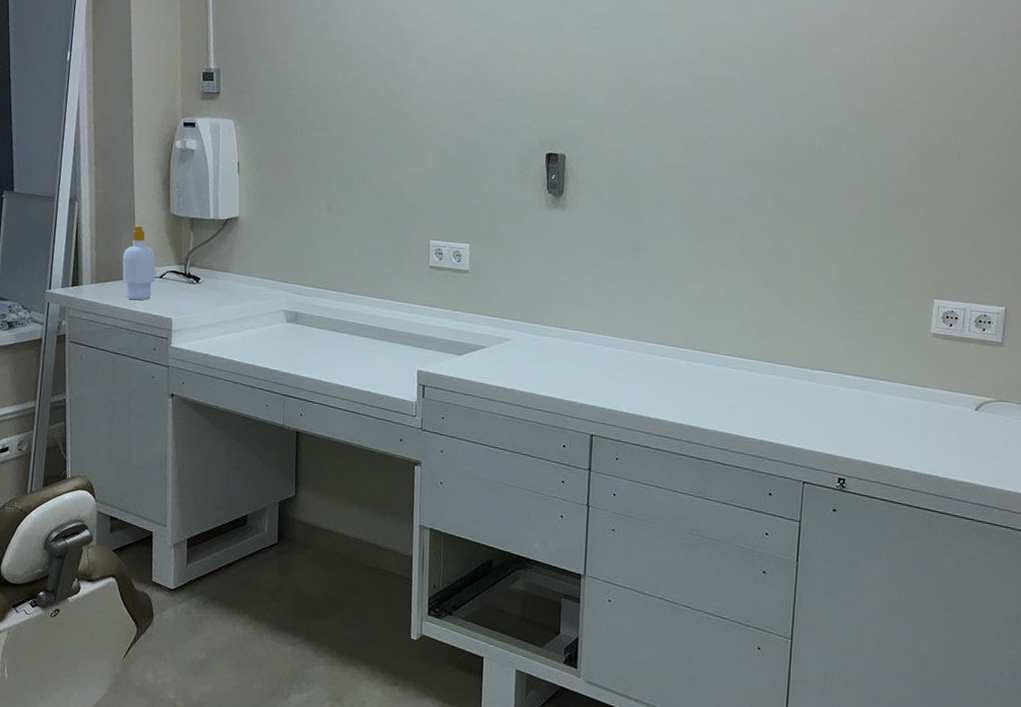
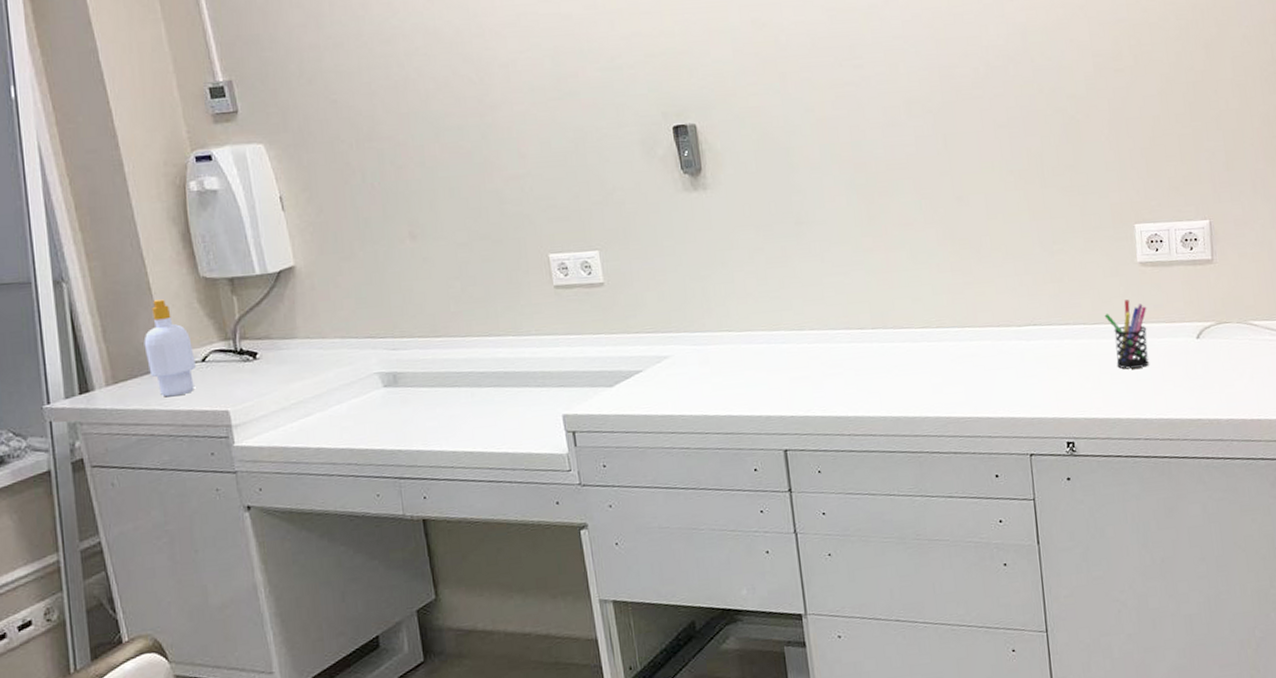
pen holder: none [892,364,933,427] -> present [1104,299,1149,369]

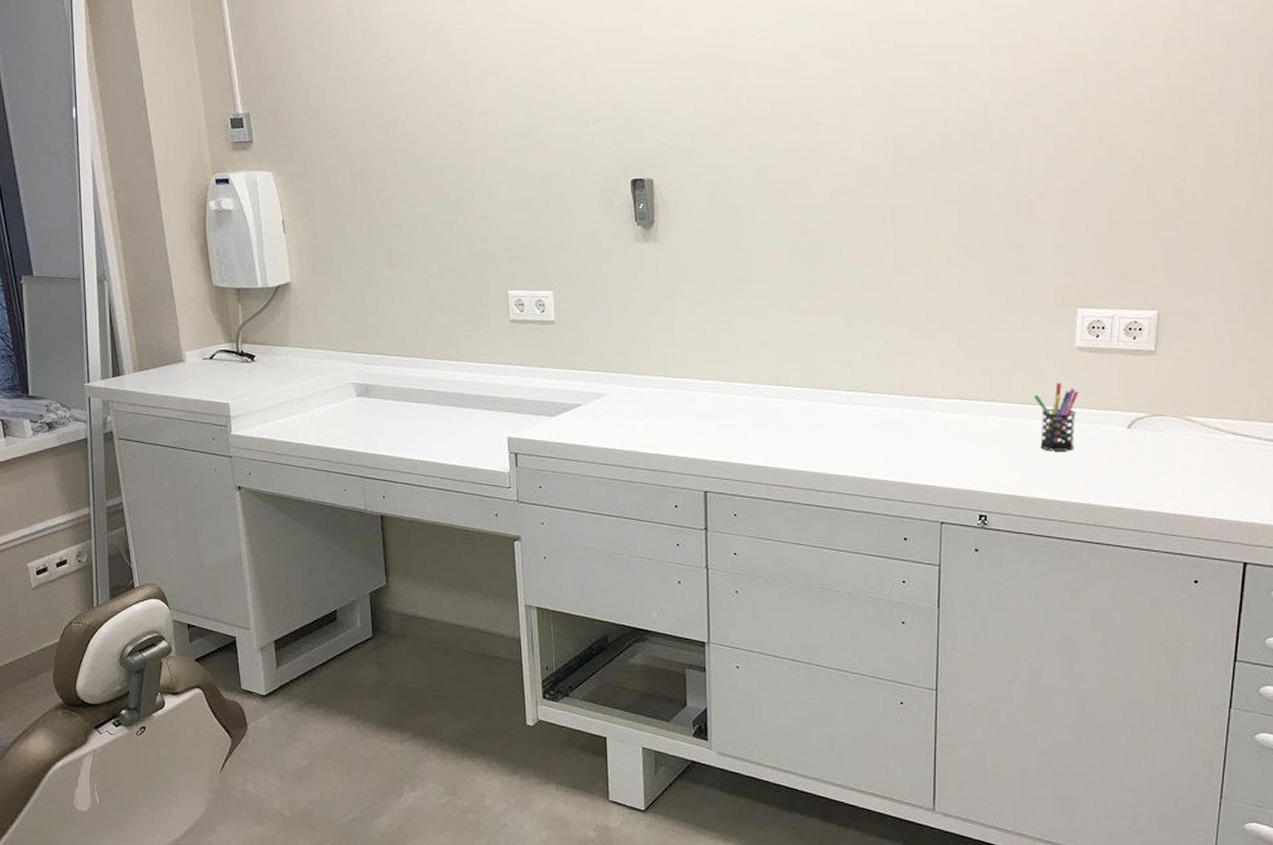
soap bottle: present [144,299,196,397] -> none [165,302,205,387]

